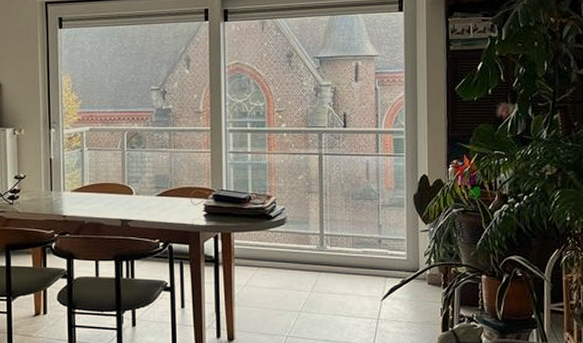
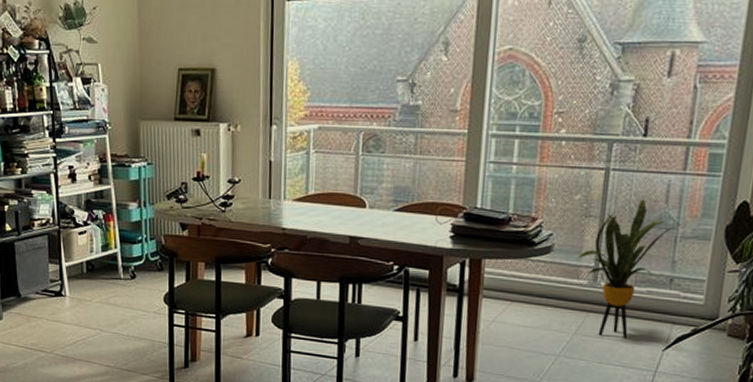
house plant: none [305,176,382,293] -> present [576,199,683,339]

